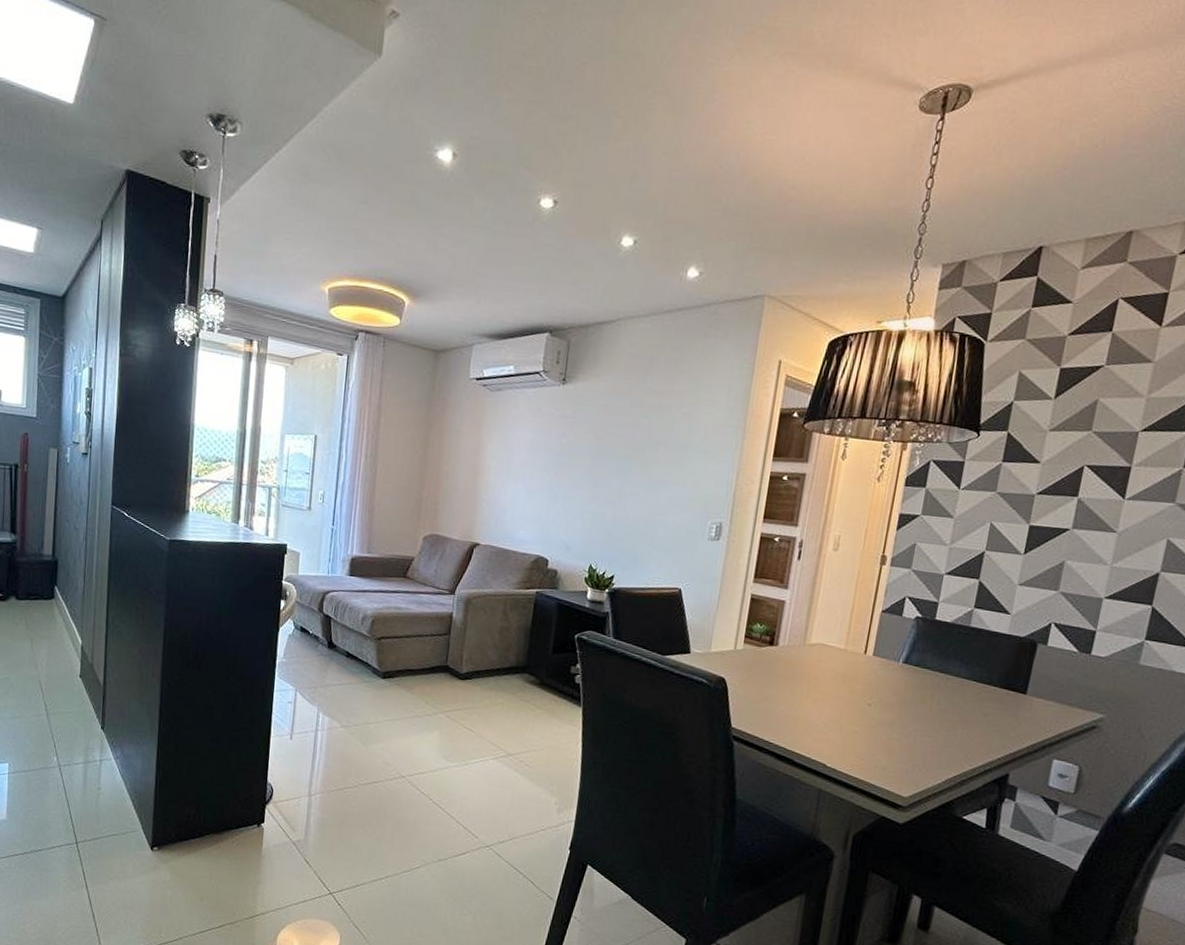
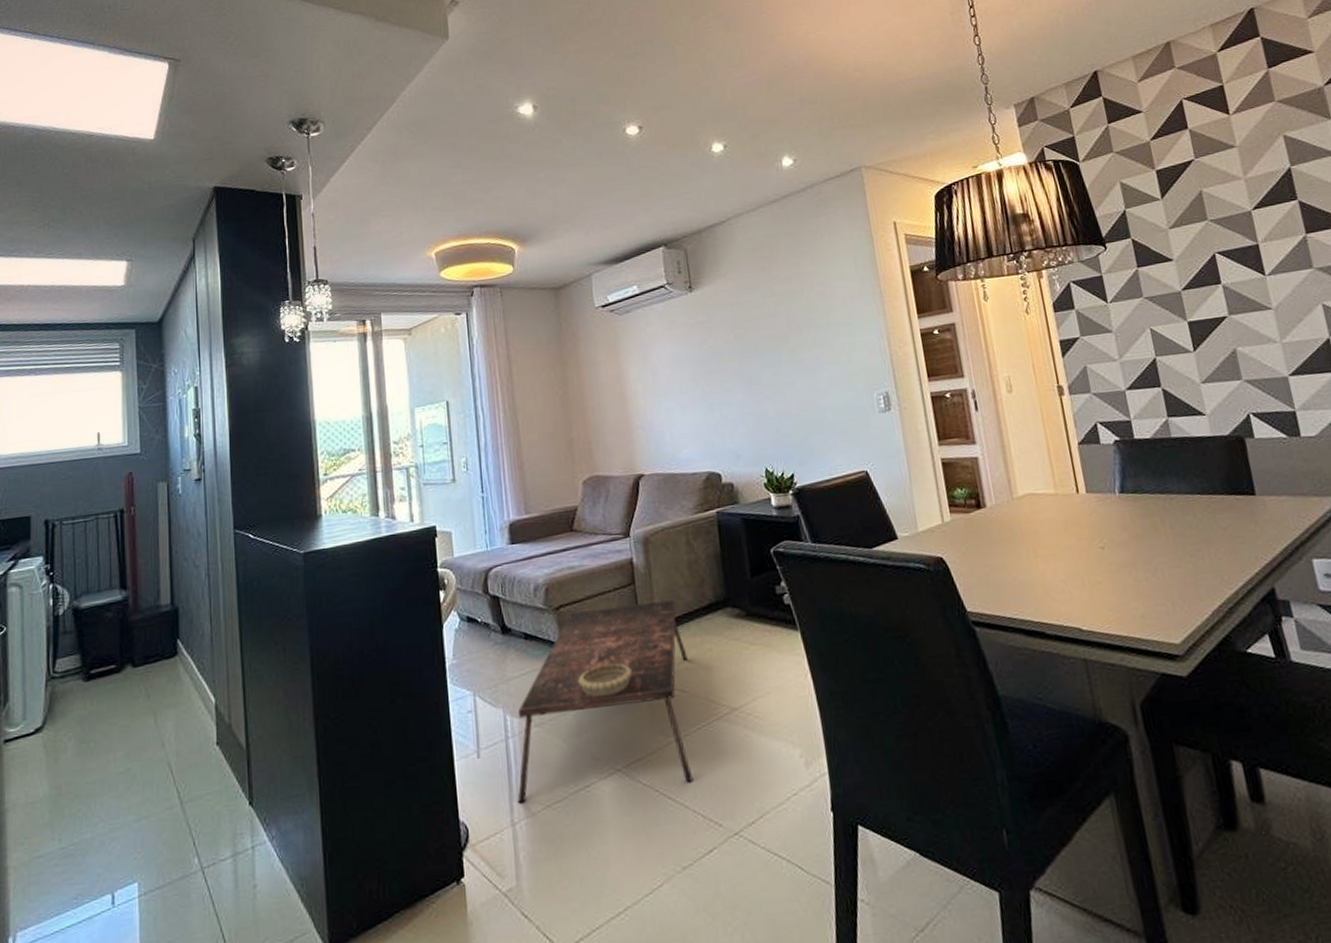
coffee table: none [316,645,482,800] -> present [517,599,693,804]
decorative bowl: none [384,693,431,719] -> present [578,663,632,698]

